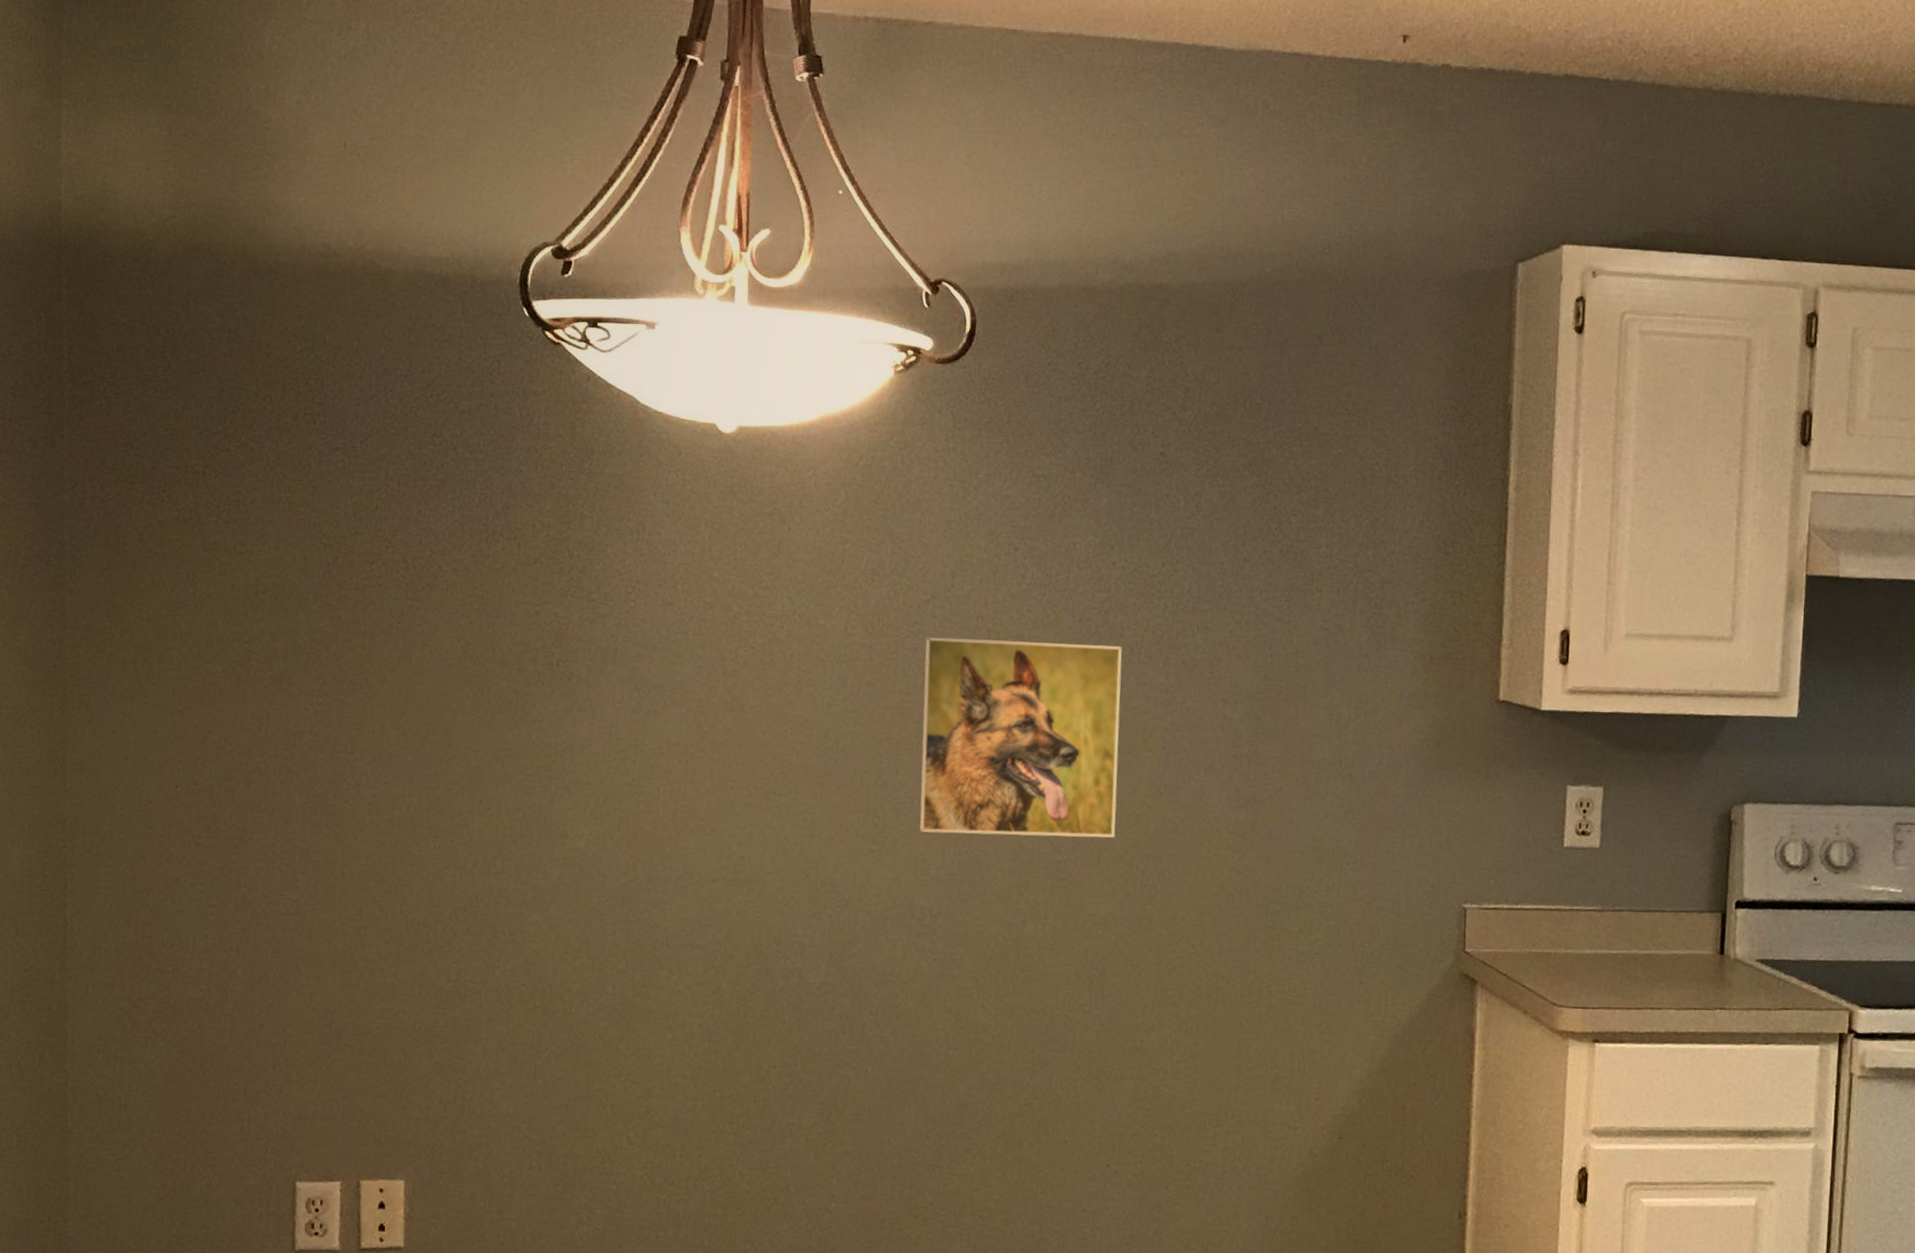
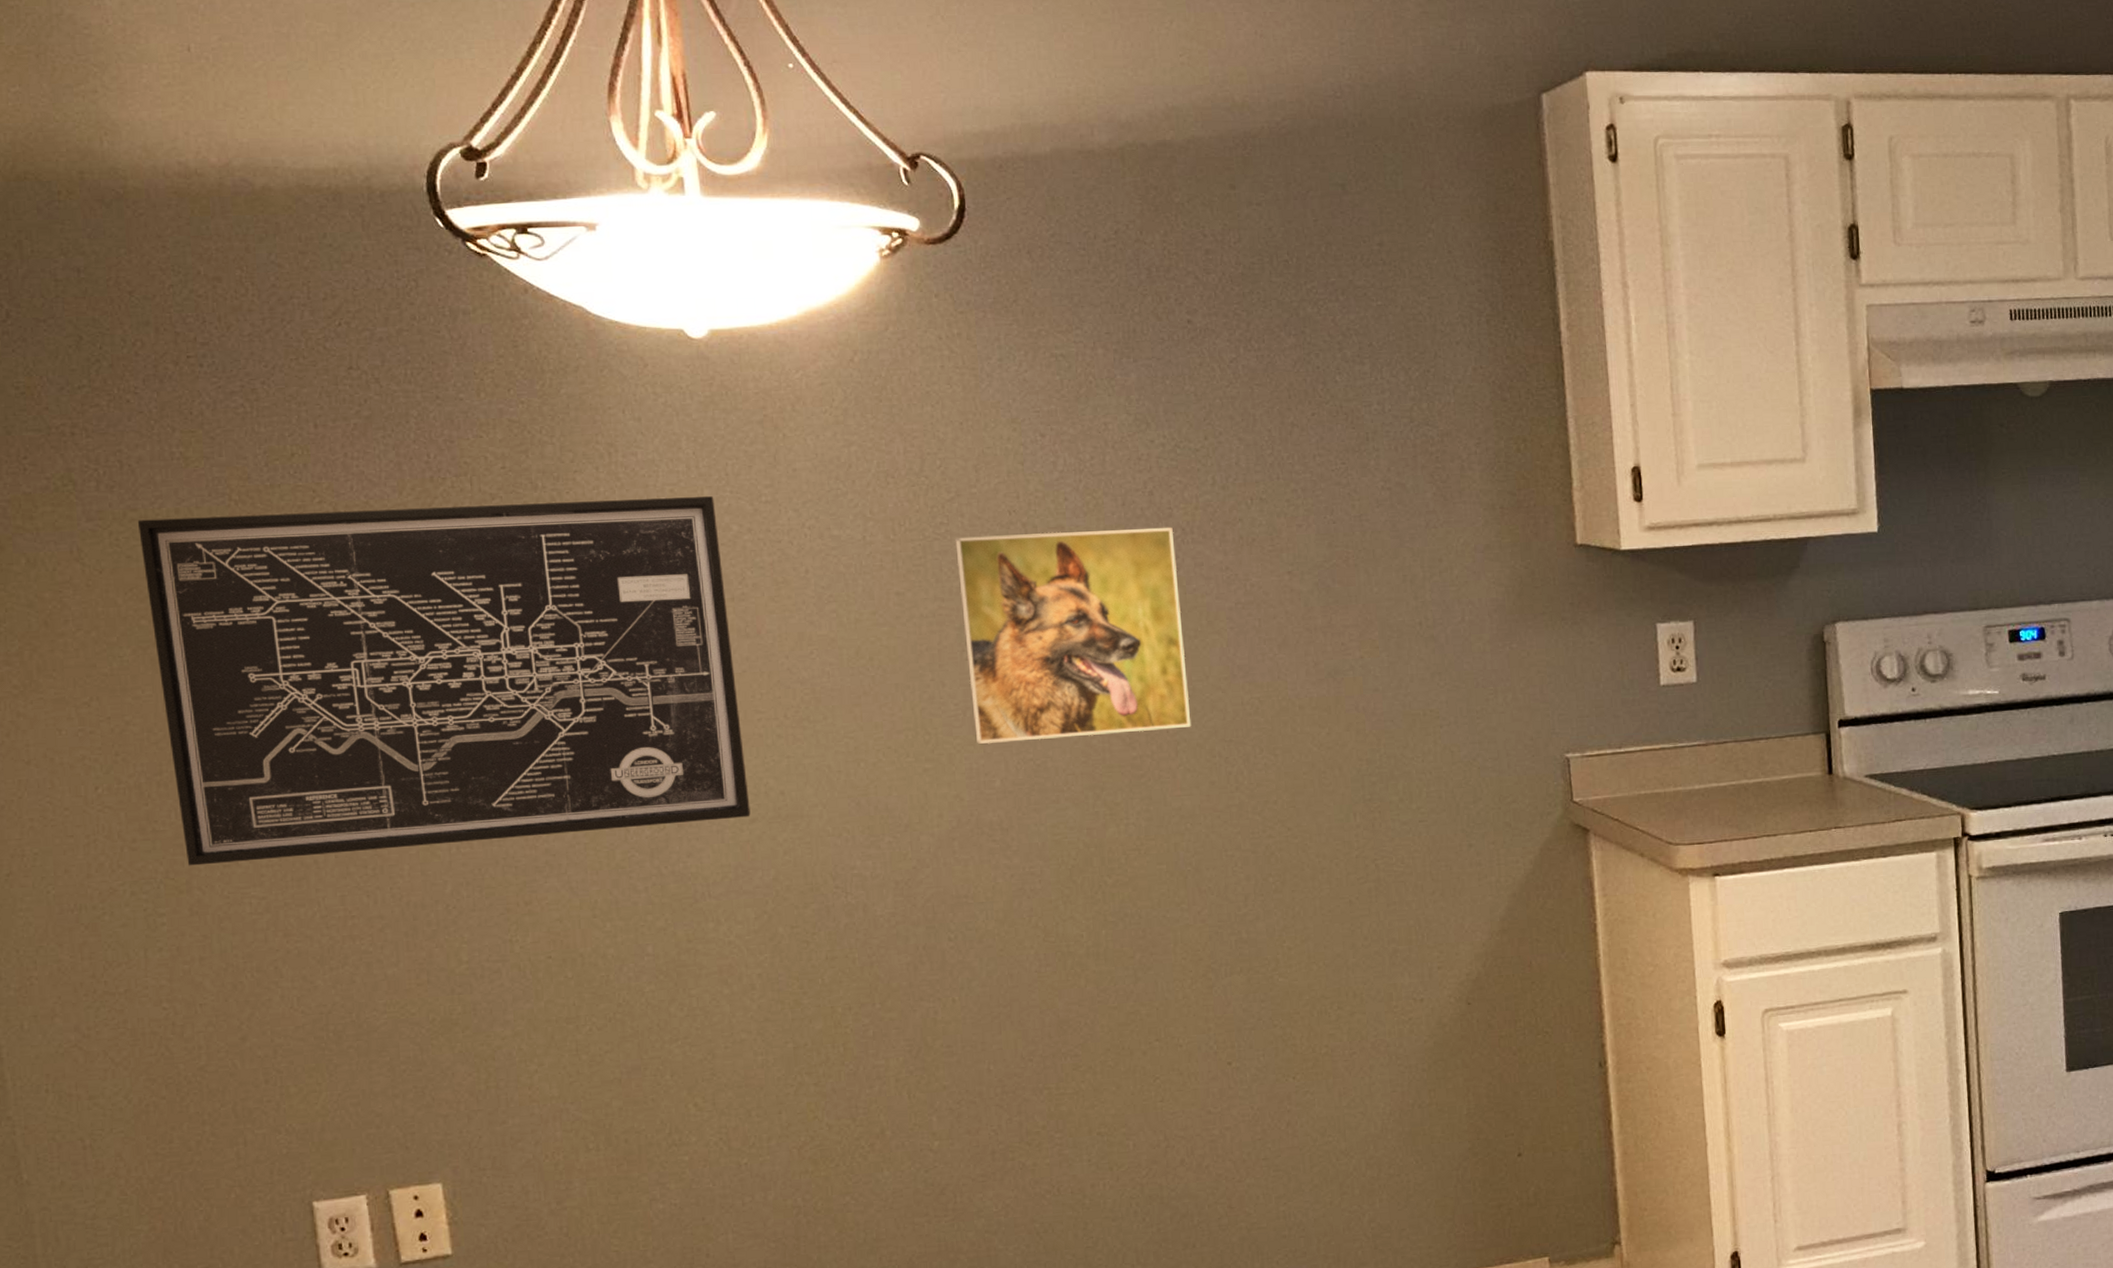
wall art: none [239,554,721,877] -> present [137,496,751,866]

